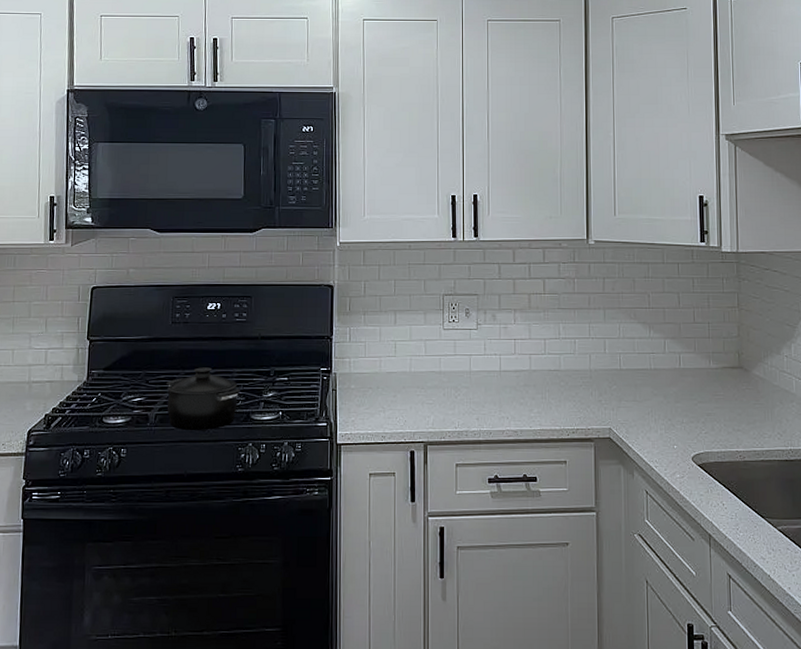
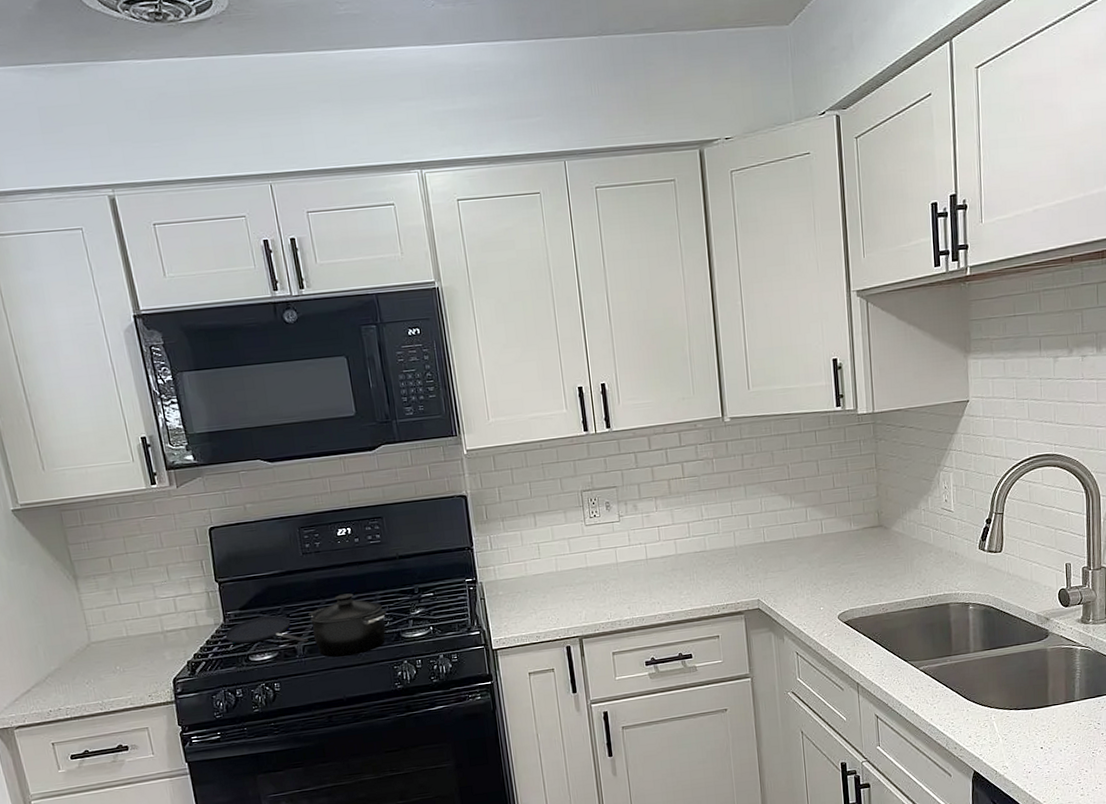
frying pan: none [85,380,162,411] -> present [225,615,309,644]

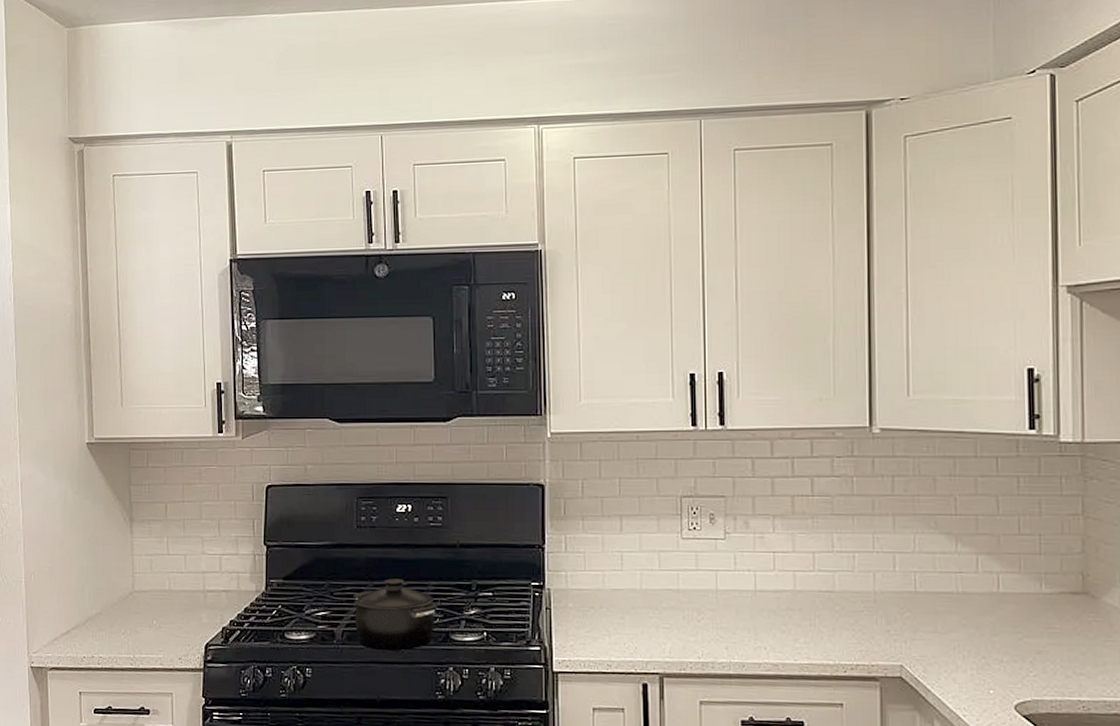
frying pan: present [225,615,309,644] -> none [264,591,349,627]

